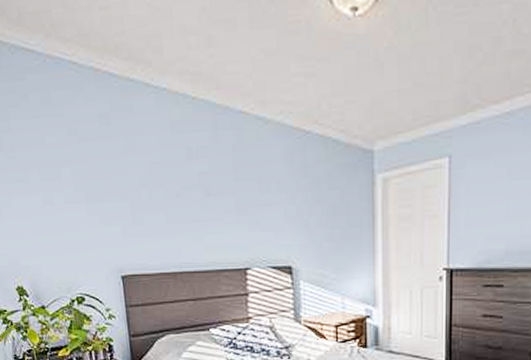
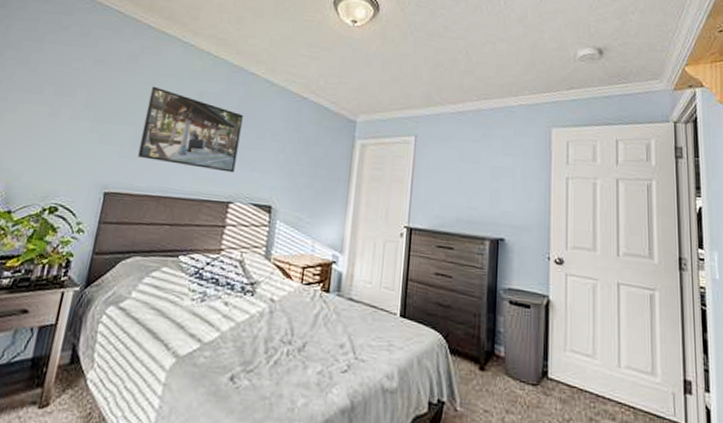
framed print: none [134,150,245,237] -> present [137,86,243,173]

